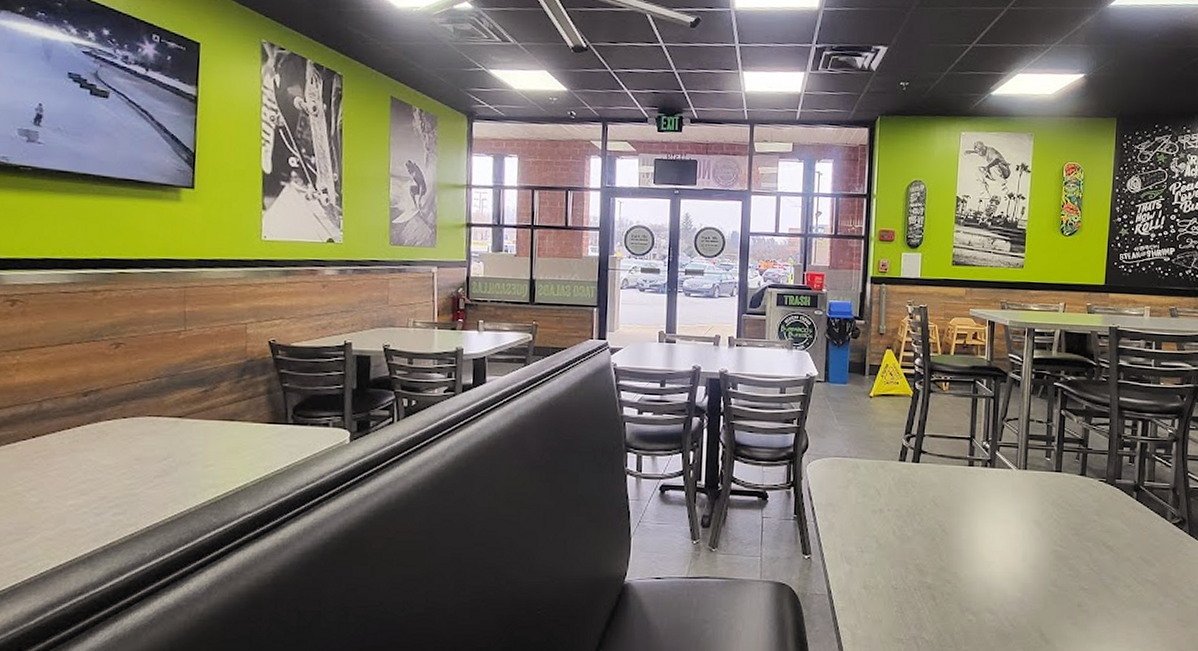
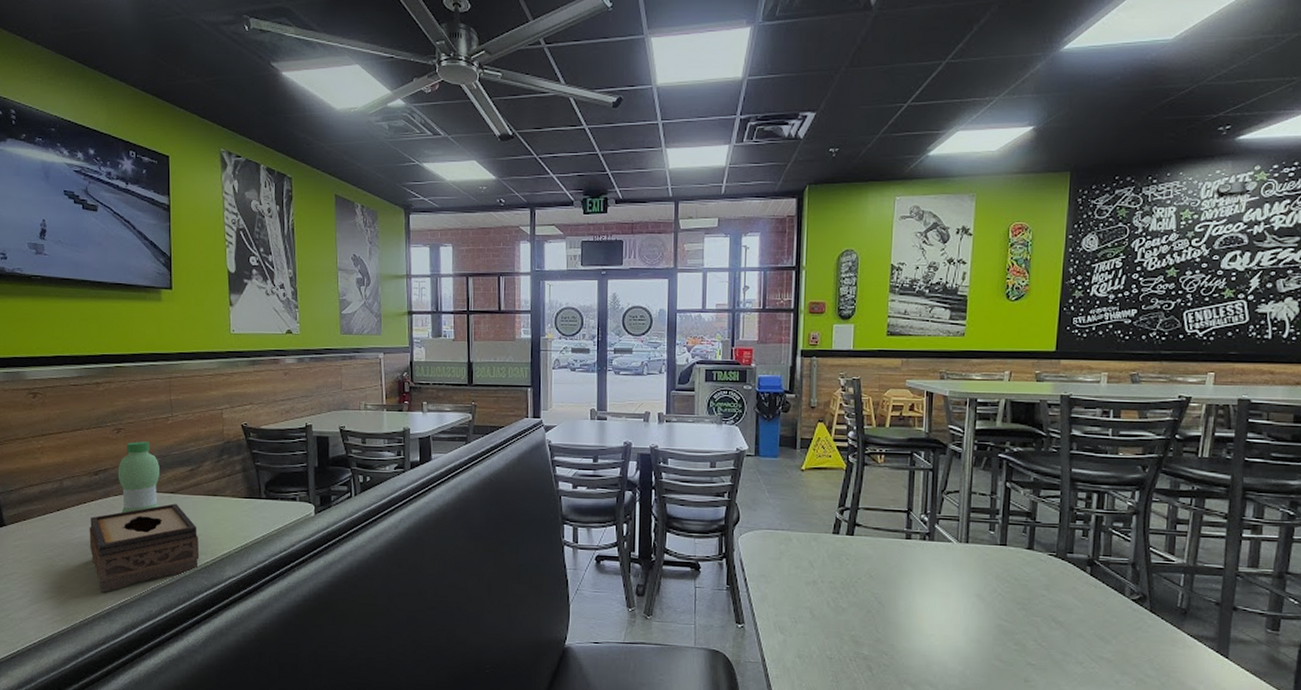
tissue box: none [71,429,209,533] -> present [89,503,200,593]
water bottle: none [113,358,166,441] -> present [118,441,159,514]

